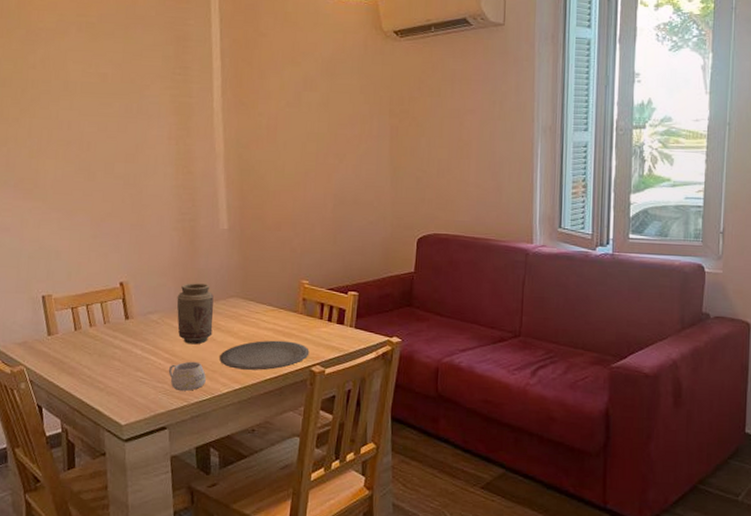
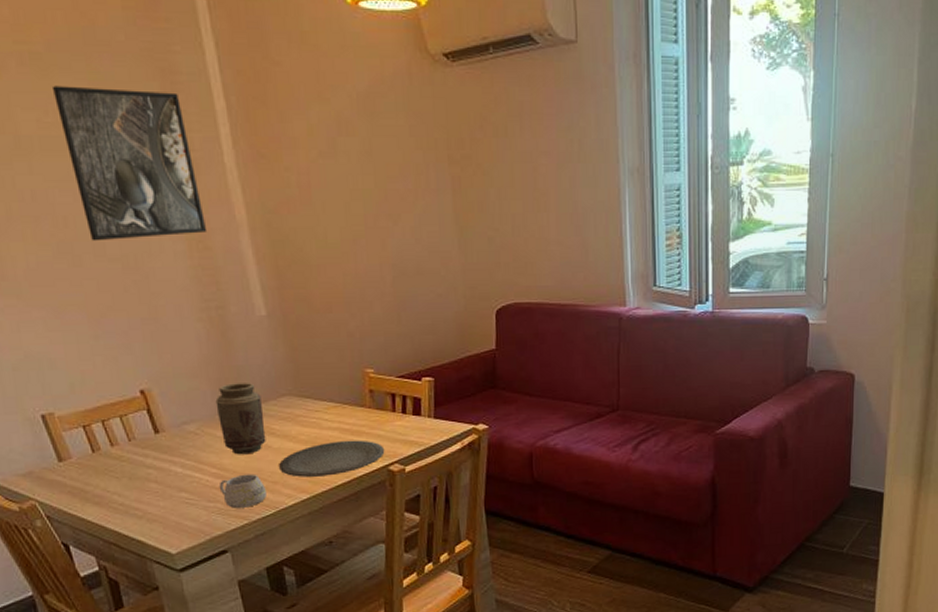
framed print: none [97,46,192,162] -> present [51,85,208,241]

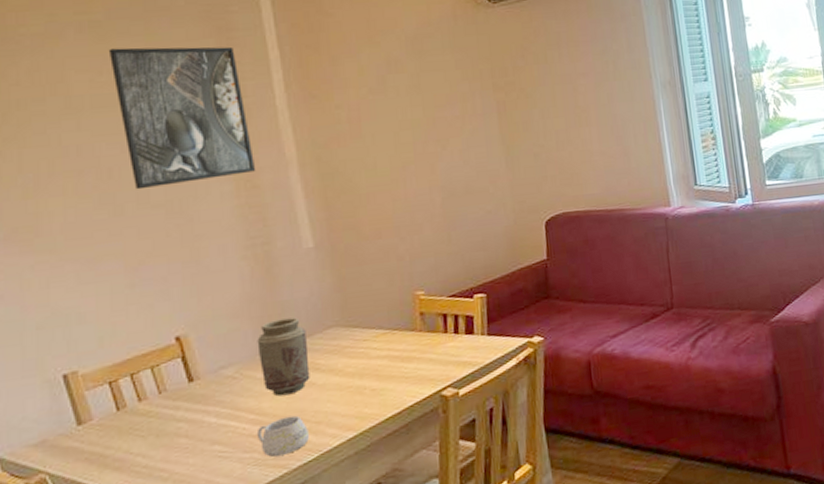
plate: present [279,440,385,477] -> none [323,366,437,414]

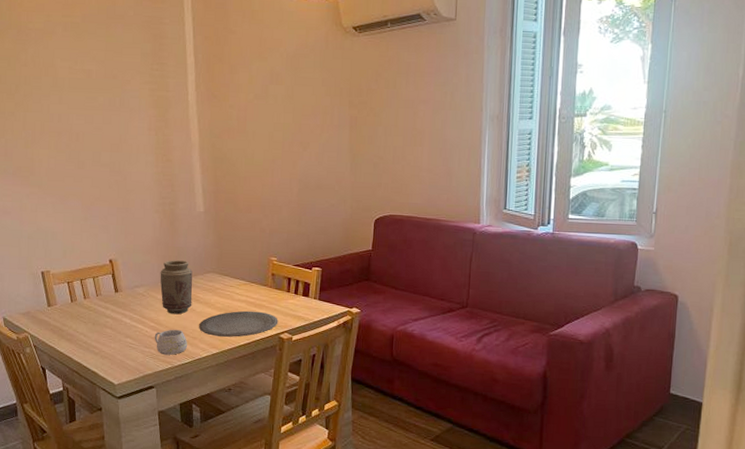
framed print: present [108,46,256,190] -> none [82,45,171,152]
plate: none [323,366,437,414] -> present [199,310,278,337]

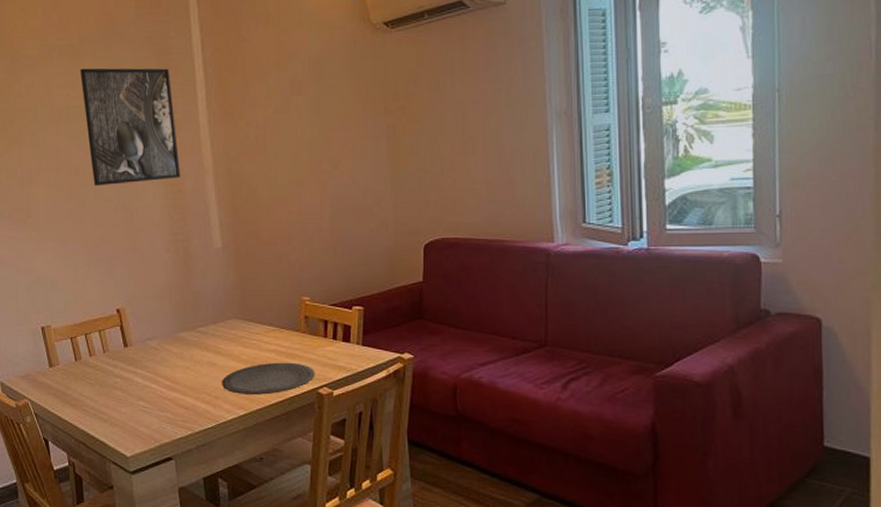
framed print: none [82,45,171,152] -> present [79,68,181,186]
mug: present [154,329,187,355] -> none [170,388,209,419]
vase: present [160,260,193,315] -> none [174,306,213,370]

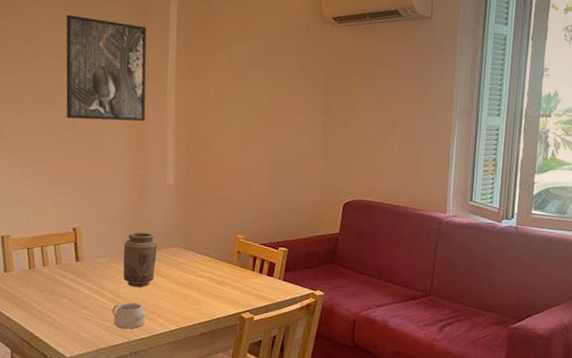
mug: none [170,388,209,419] -> present [112,302,146,329]
vase: none [174,306,213,370] -> present [123,231,157,288]
plate: present [222,362,315,395] -> none [159,287,241,314]

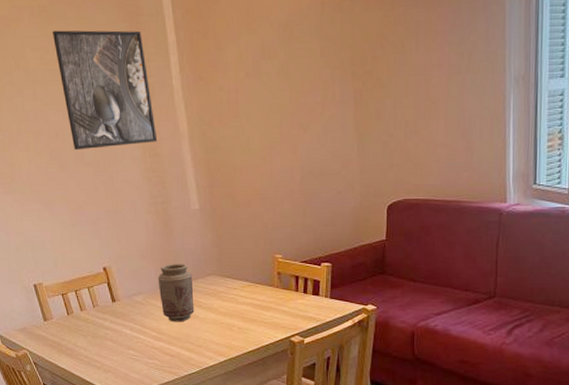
mug: present [112,302,146,329] -> none [157,338,193,365]

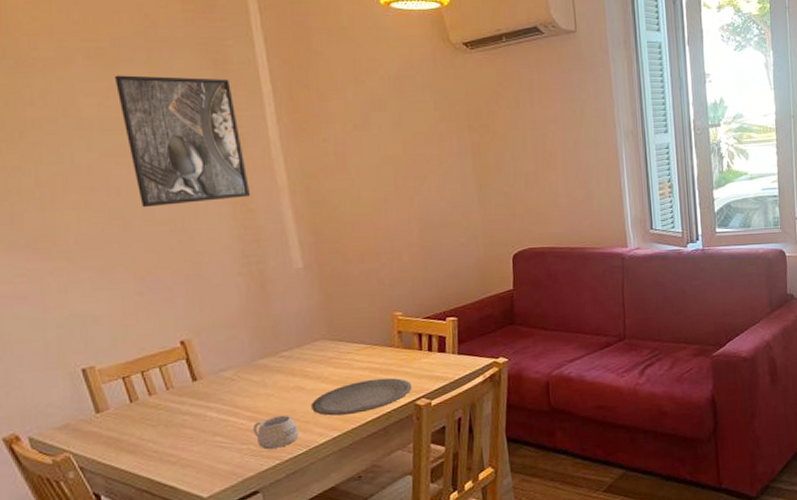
mug: none [157,338,193,365] -> present [252,415,299,449]
vase: present [158,264,195,322] -> none [252,329,300,398]
plate: none [203,314,288,343] -> present [311,377,412,416]

